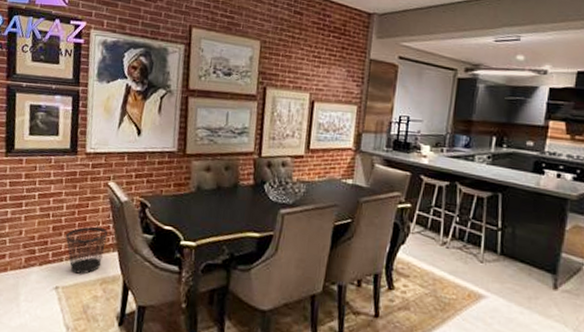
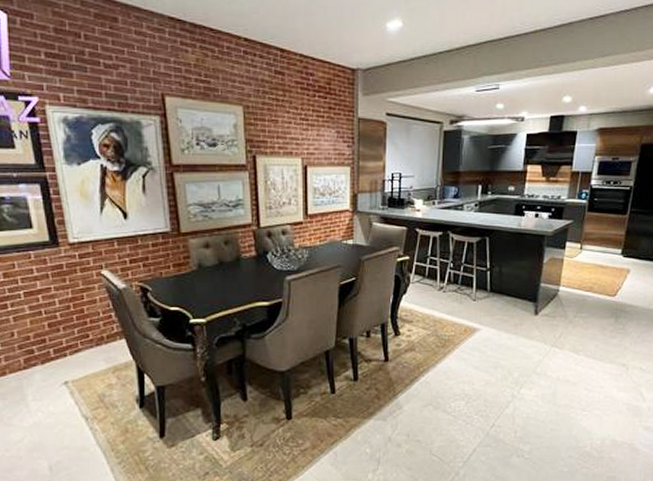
wastebasket: present [66,226,108,274] -> none [65,317,111,366]

